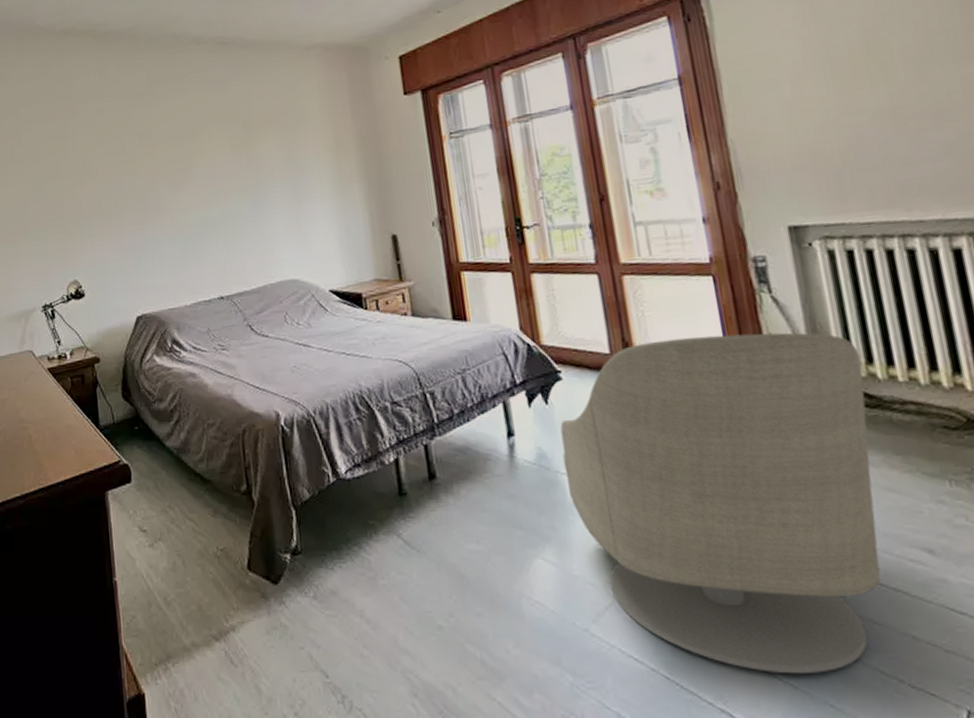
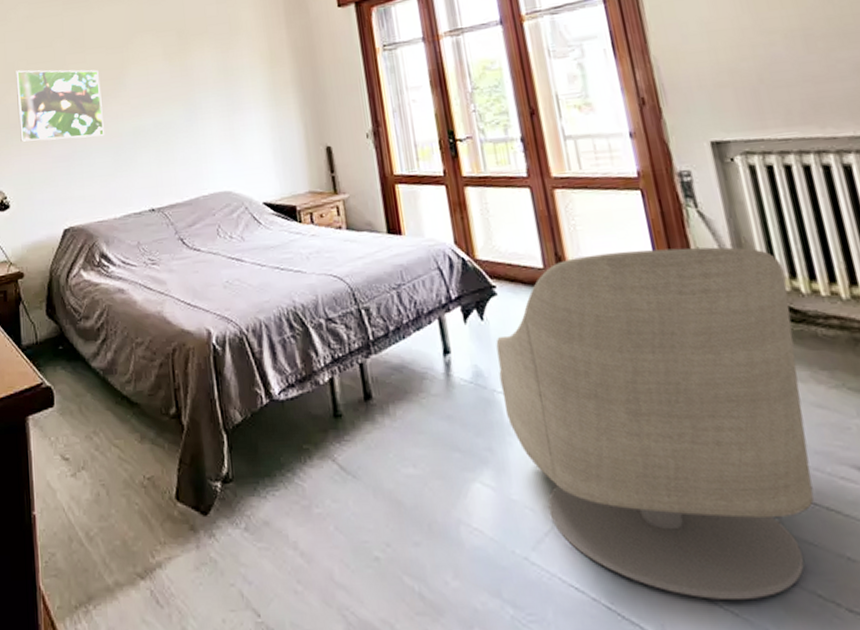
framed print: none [87,162,175,233] -> present [16,69,105,142]

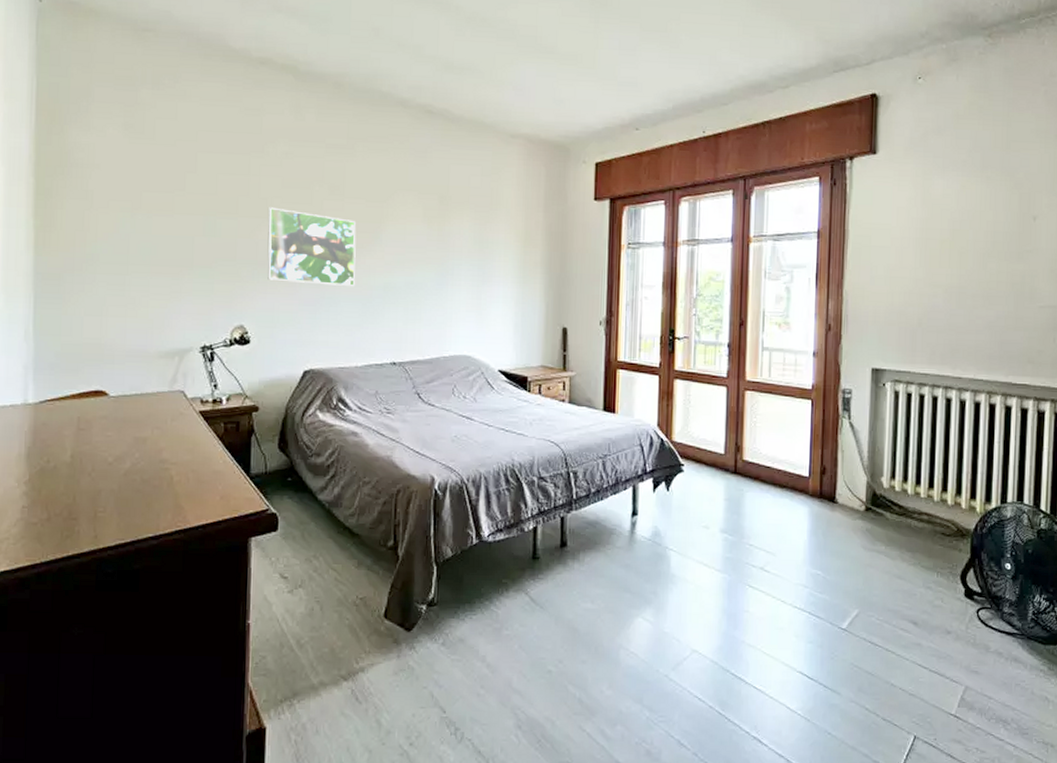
armchair: present [496,247,814,601] -> none [672,448,900,711]

